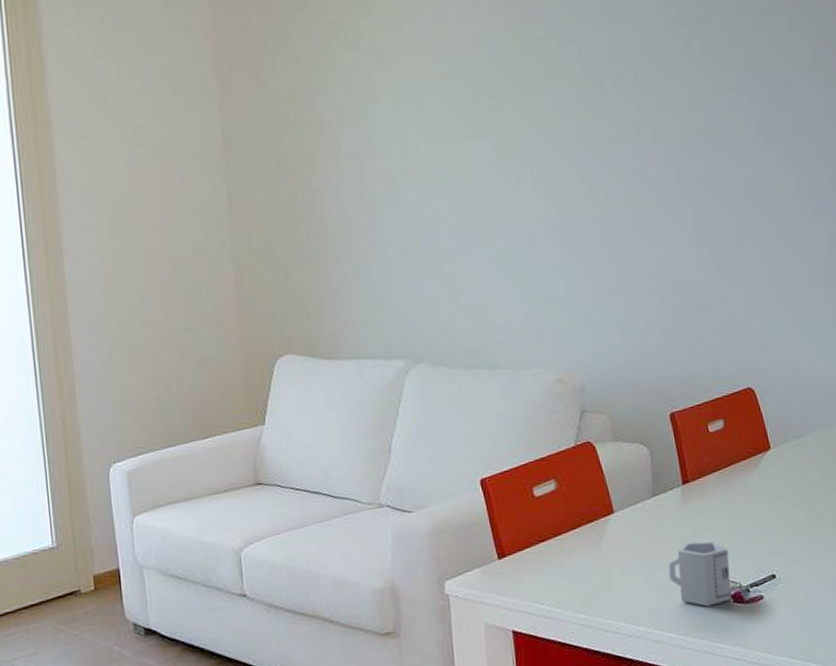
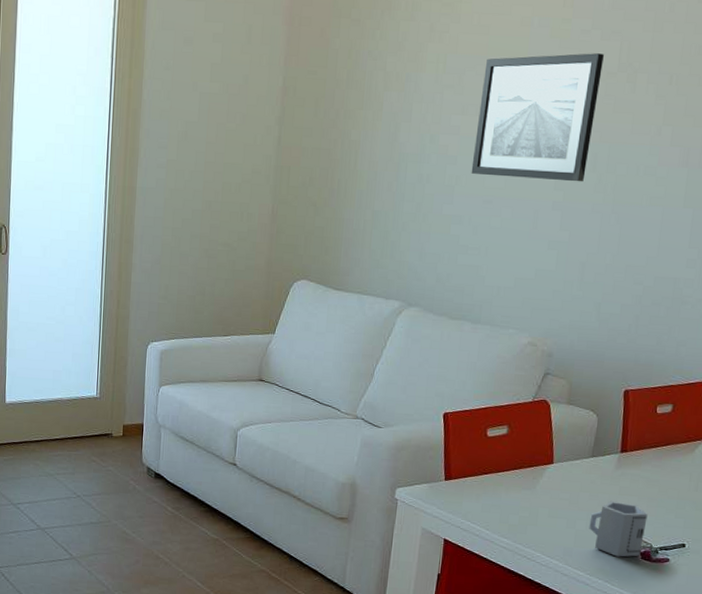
wall art: none [443,60,574,204] -> present [471,53,604,182]

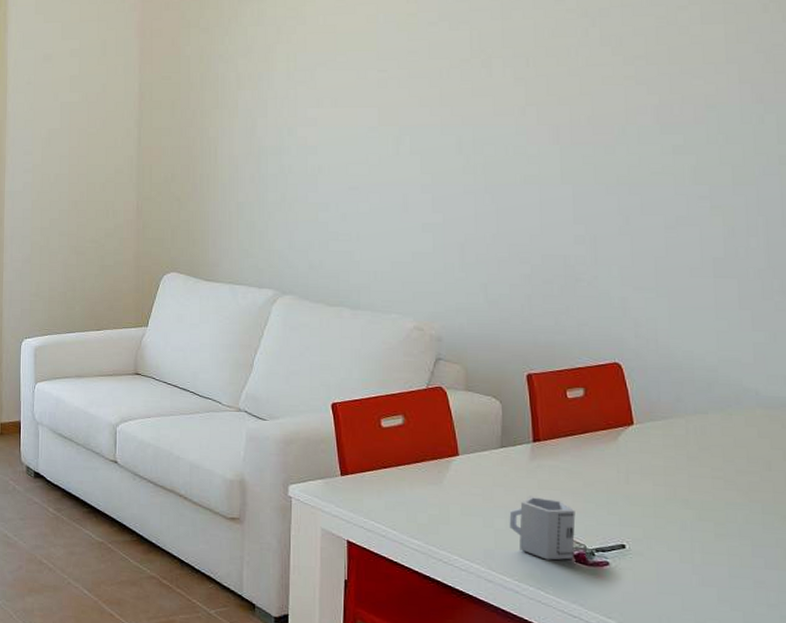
wall art: present [471,53,604,182] -> none [333,43,455,165]

